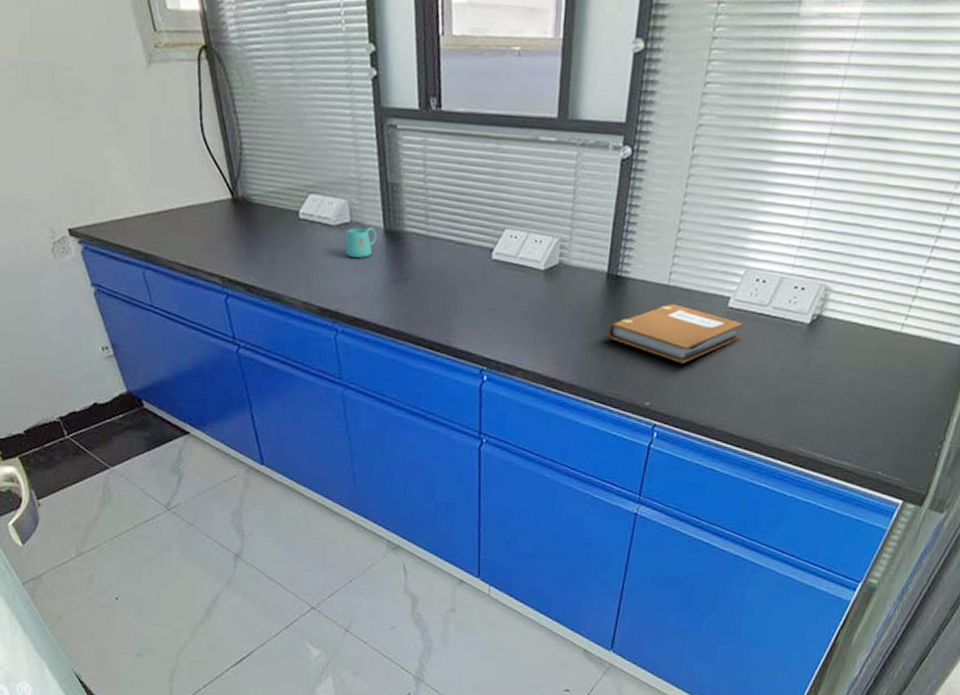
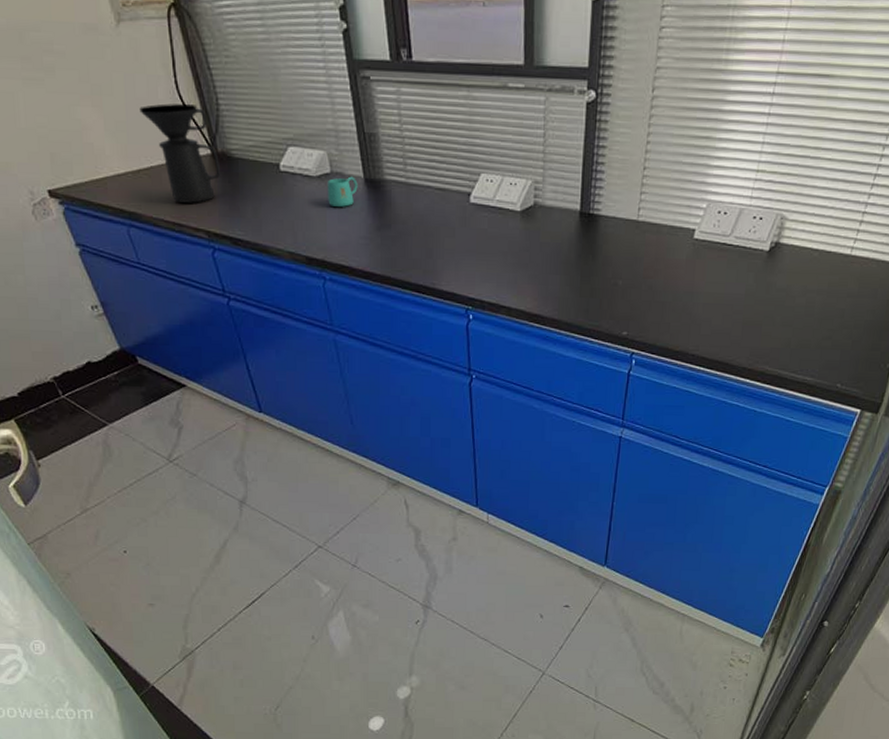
coffee maker: none [163,146,240,248] -> present [139,103,221,203]
notebook: present [607,303,743,364] -> none [583,238,708,294]

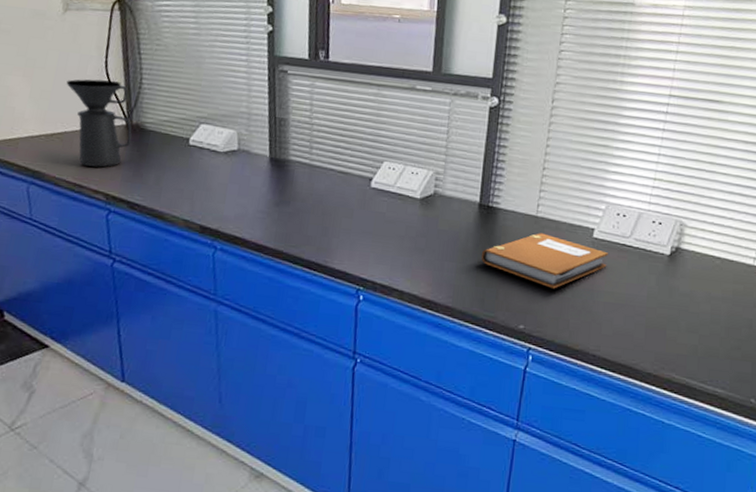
mug: present [328,176,358,207] -> none [231,154,263,182]
notebook: none [583,238,708,294] -> present [480,233,608,289]

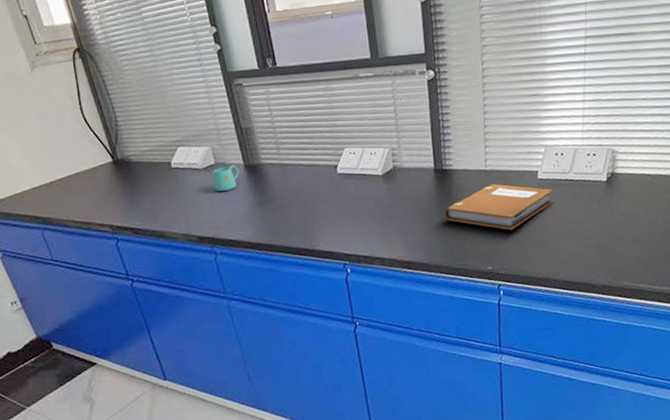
coffee maker: present [66,79,132,168] -> none [51,124,121,205]
mug: none [231,154,263,182] -> present [213,164,239,191]

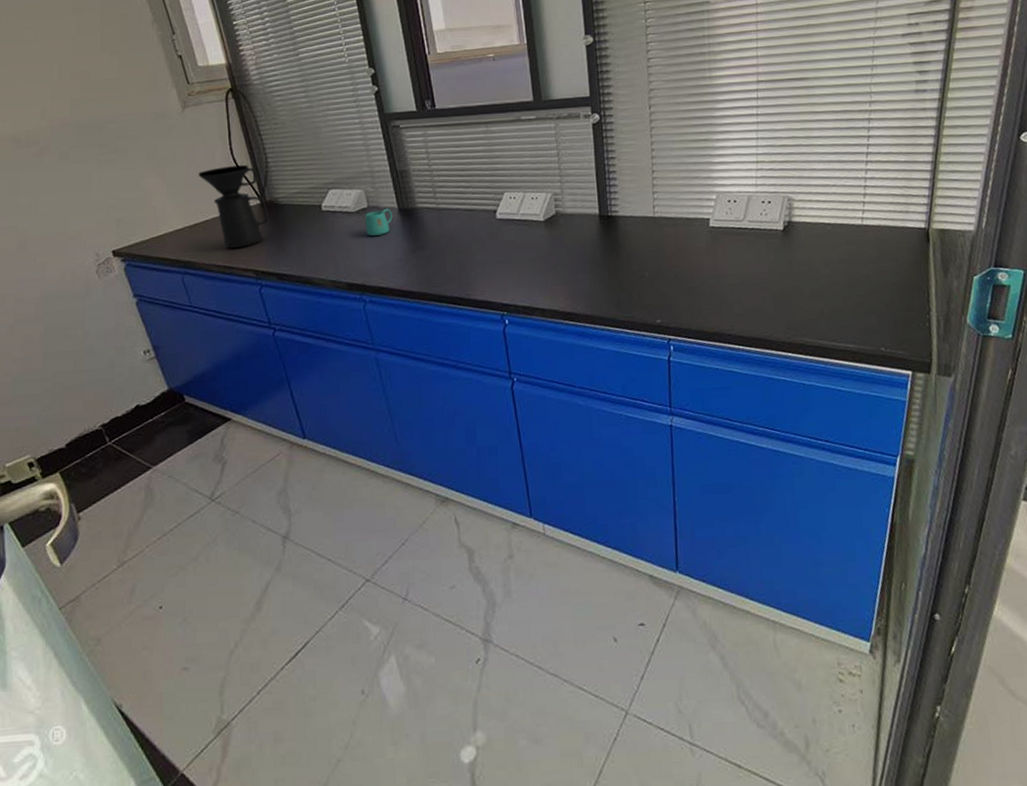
coffee maker: none [51,124,121,205] -> present [198,165,269,248]
notebook: present [444,184,553,231] -> none [609,231,726,281]

